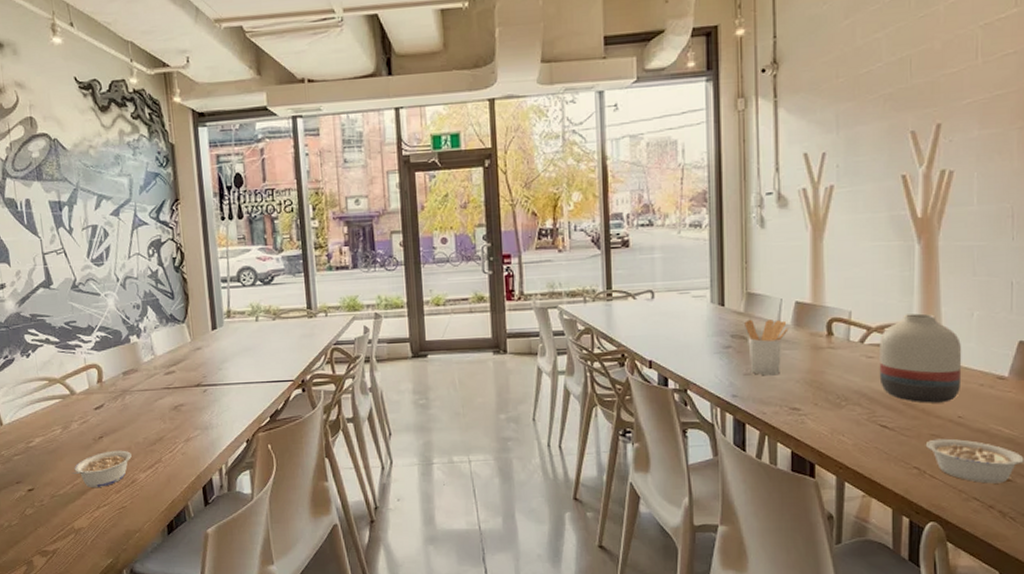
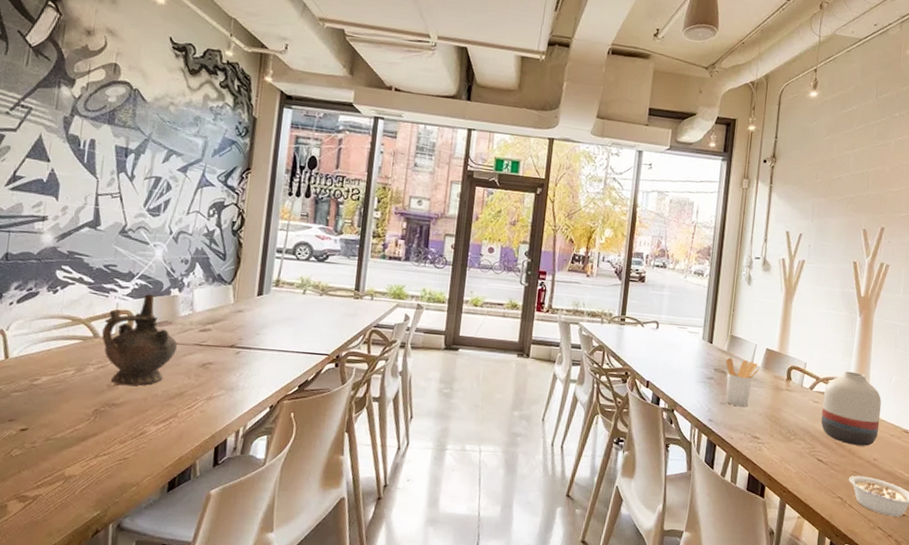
legume: present [72,450,132,487] -> none [76,399,146,436]
ceremonial vessel: none [77,344,148,438] -> present [102,294,177,386]

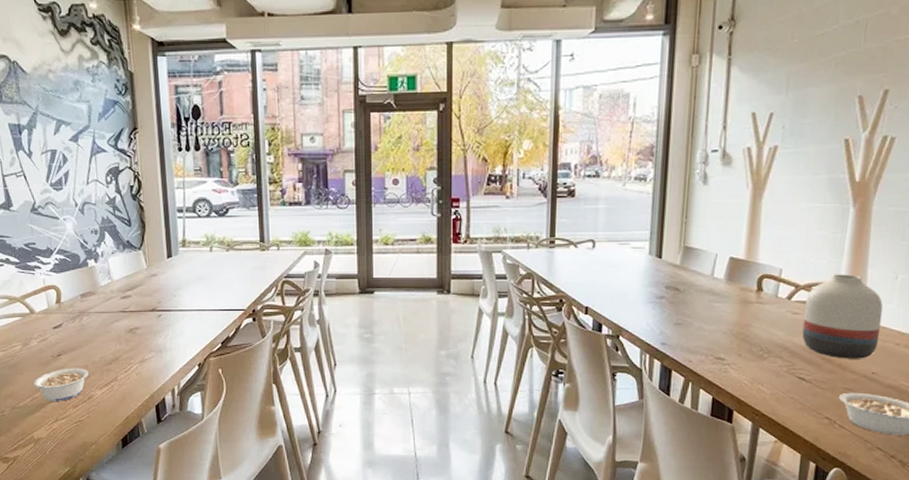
legume: none [76,399,146,436] -> present [32,368,89,401]
ceremonial vessel: present [102,294,177,386] -> none [36,267,104,356]
utensil holder: present [725,357,759,407] -> none [679,272,721,326]

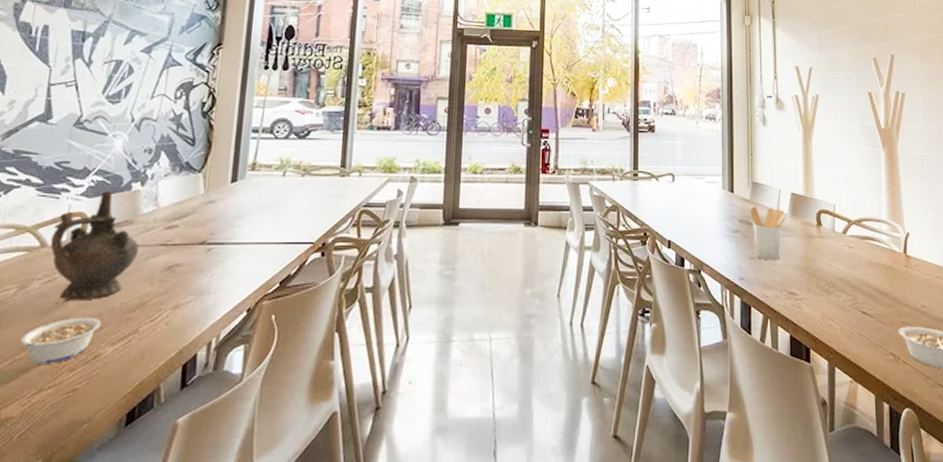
ceremonial vessel: none [36,267,104,356] -> present [50,191,139,301]
utensil holder: none [679,272,721,326] -> present [750,206,786,261]
vase: present [802,274,883,359] -> none [858,210,922,292]

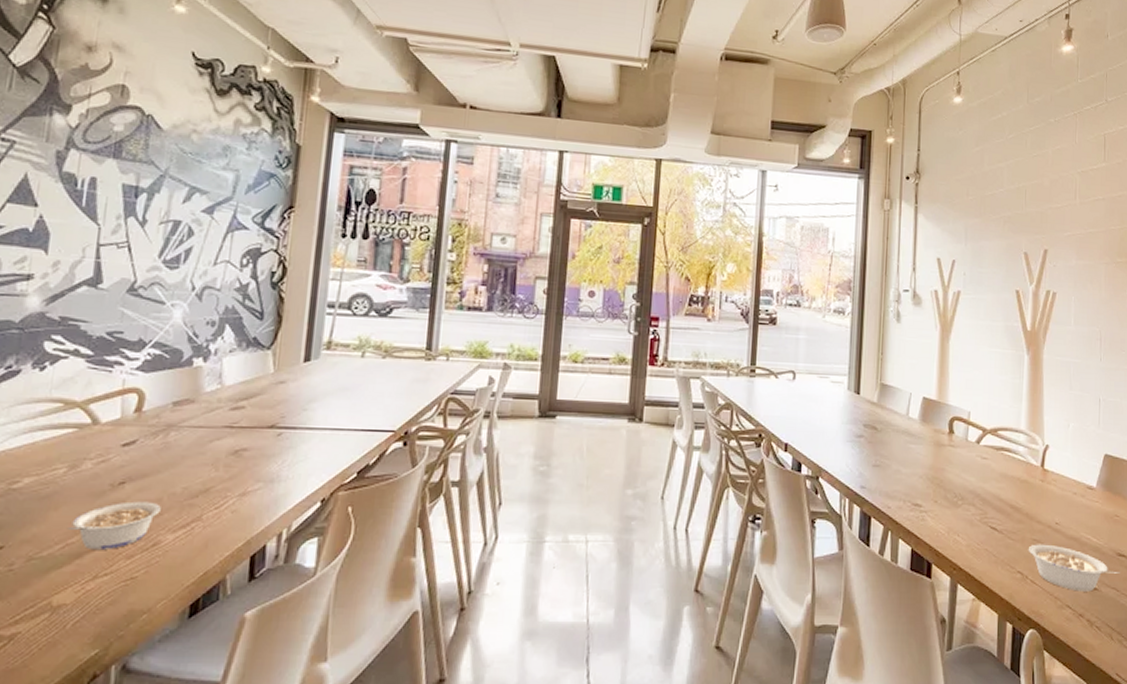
ceremonial vessel: present [50,191,139,301] -> none [103,366,201,484]
utensil holder: present [750,206,786,261] -> none [877,410,916,469]

